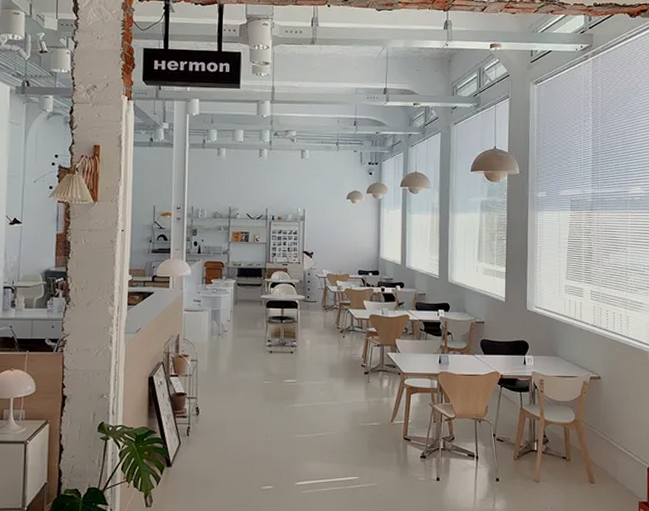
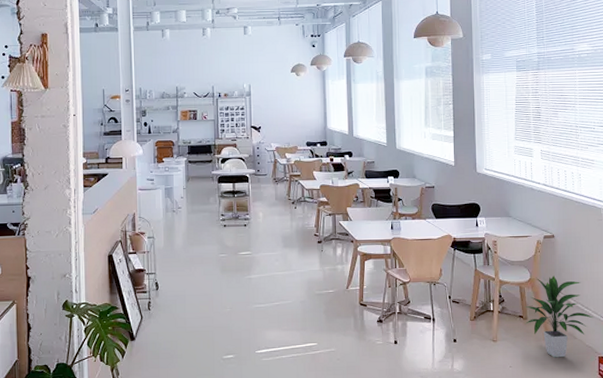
indoor plant: none [567,417,636,501] -> present [524,275,594,358]

